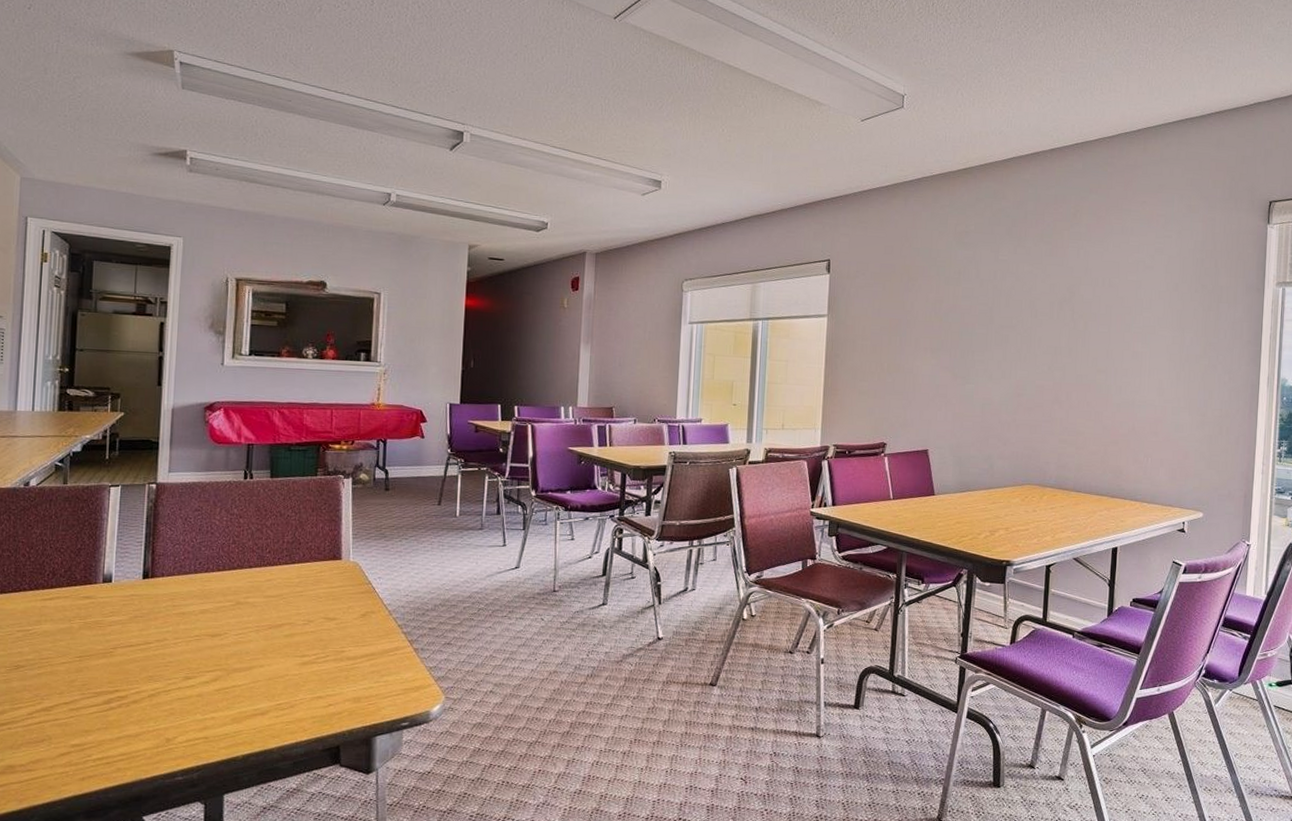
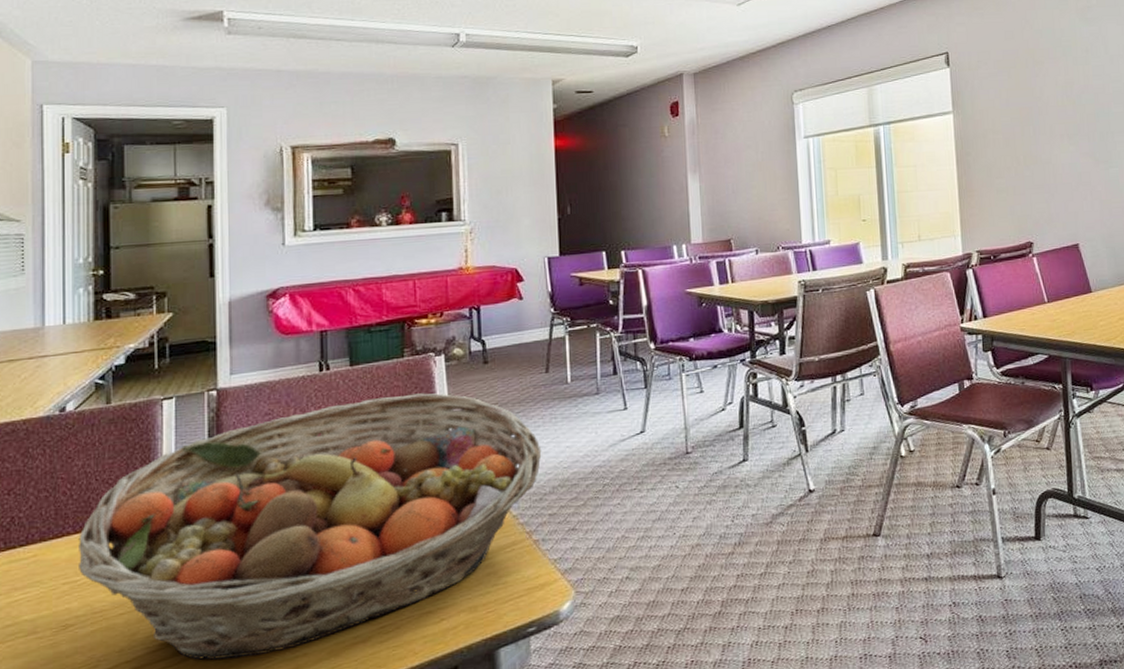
fruit basket: none [31,508,428,714] -> present [79,393,542,660]

